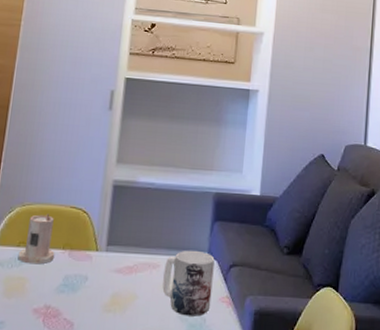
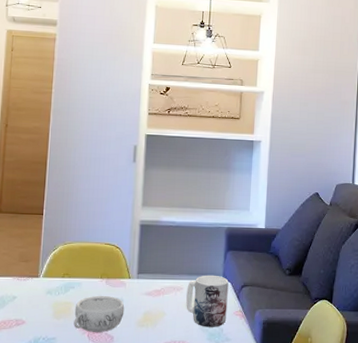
candle: present [18,213,55,265] -> none [63,250,95,291]
decorative bowl: none [27,270,89,317] -> present [73,295,125,332]

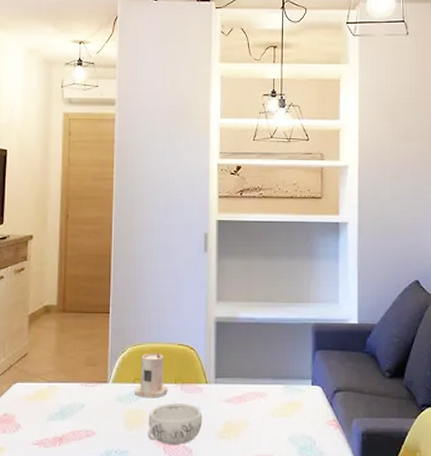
candle: none [63,250,95,291] -> present [134,352,168,398]
mug: present [186,275,229,327] -> none [271,378,319,439]

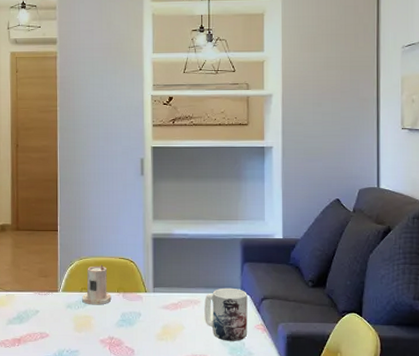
decorative bowl: present [148,402,203,444] -> none [94,309,143,345]
mug: none [271,378,319,439] -> present [204,287,248,341]

